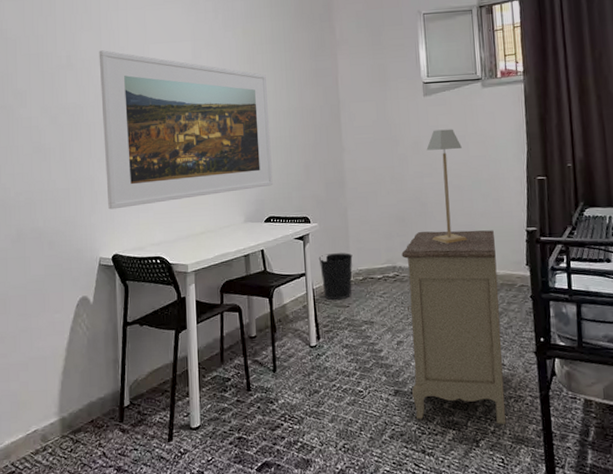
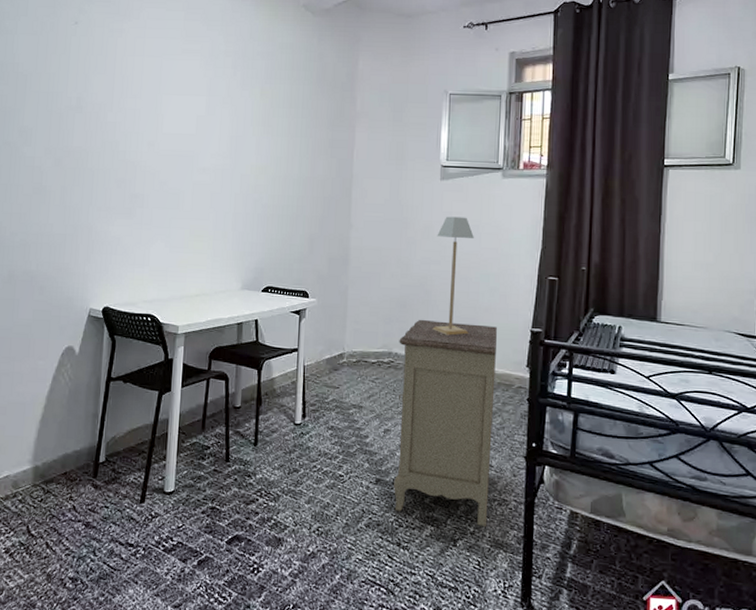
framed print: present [98,50,273,210] -> none [104,96,280,261]
wastebasket: present [318,253,353,301] -> none [313,331,348,380]

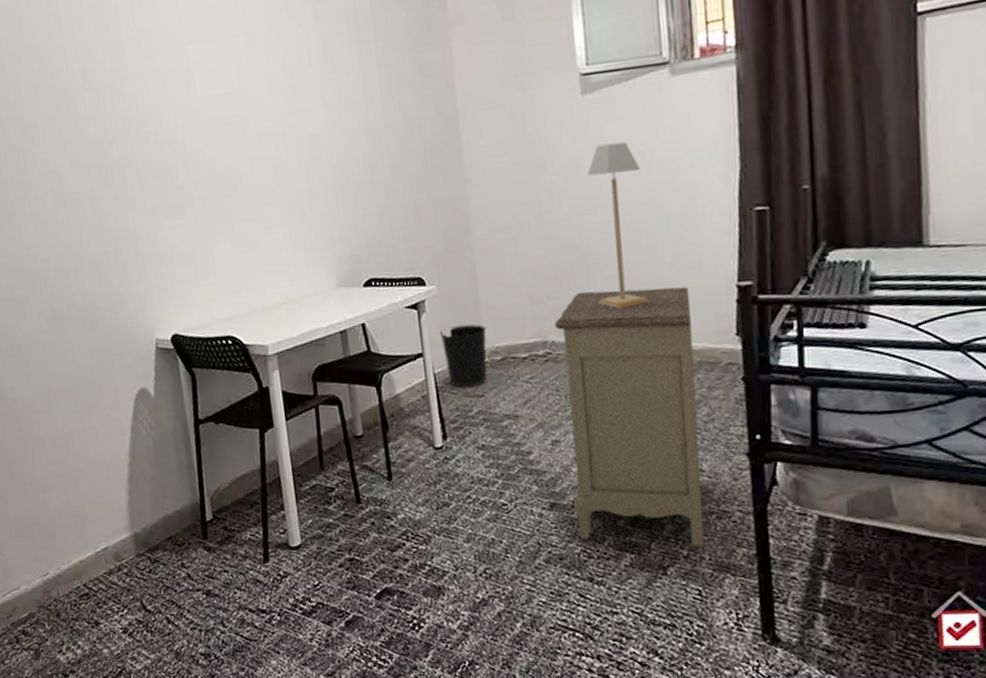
wastebasket: none [313,331,348,380] -> present [439,324,487,389]

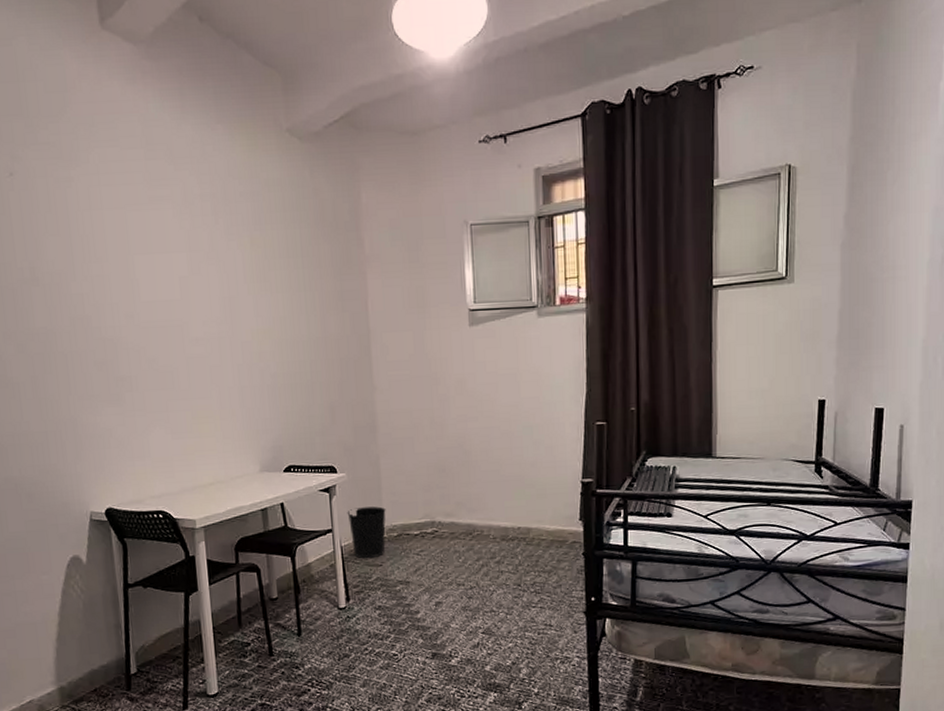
nightstand: present [554,287,705,547] -> none [441,481,551,686]
table lamp: present [587,141,650,309] -> none [471,365,516,497]

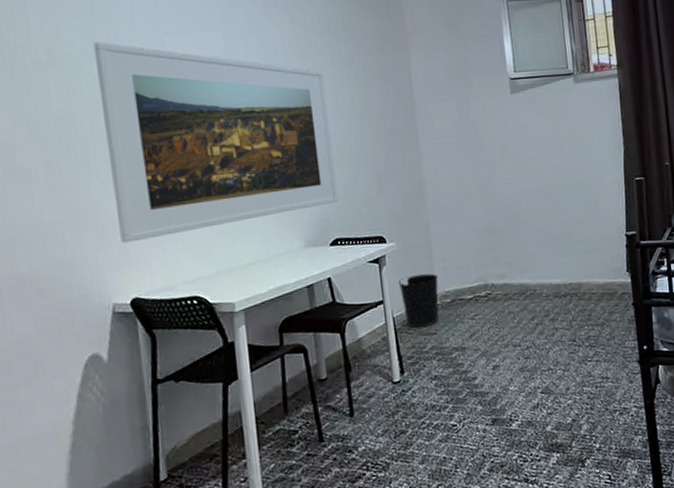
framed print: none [70,261,292,457] -> present [93,42,338,244]

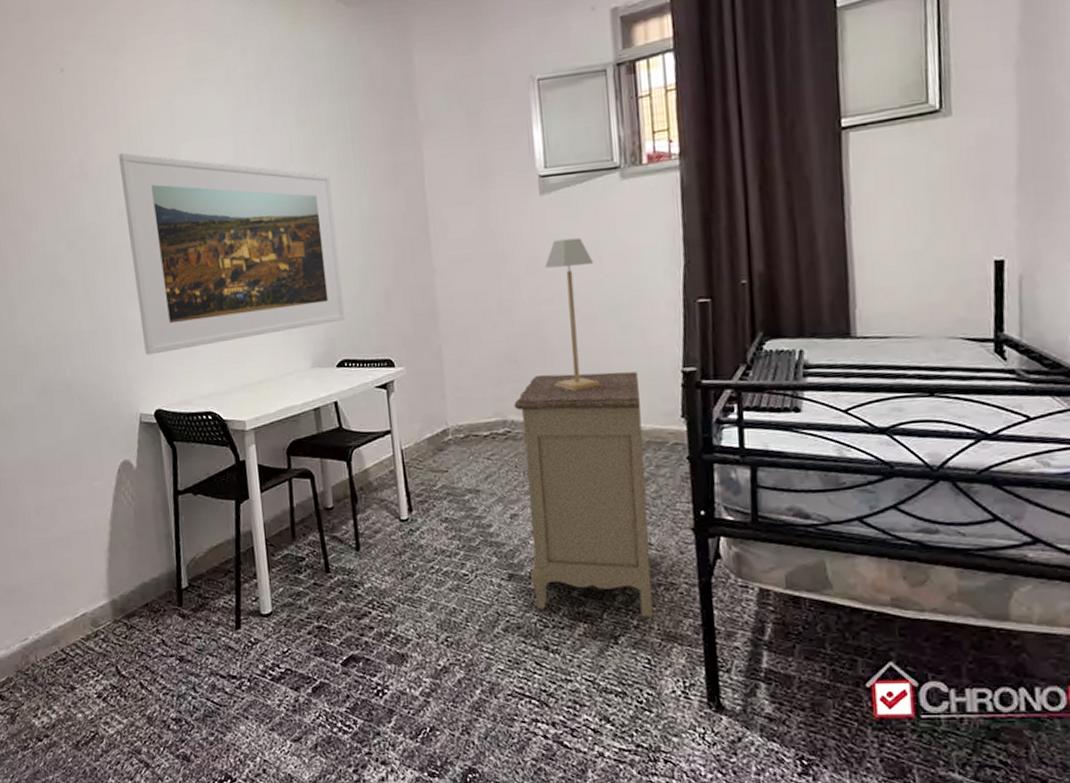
wastebasket: present [398,273,439,329] -> none [407,404,451,464]
nightstand: none [493,237,612,447] -> present [514,371,654,617]
table lamp: none [516,129,565,256] -> present [544,237,602,391]

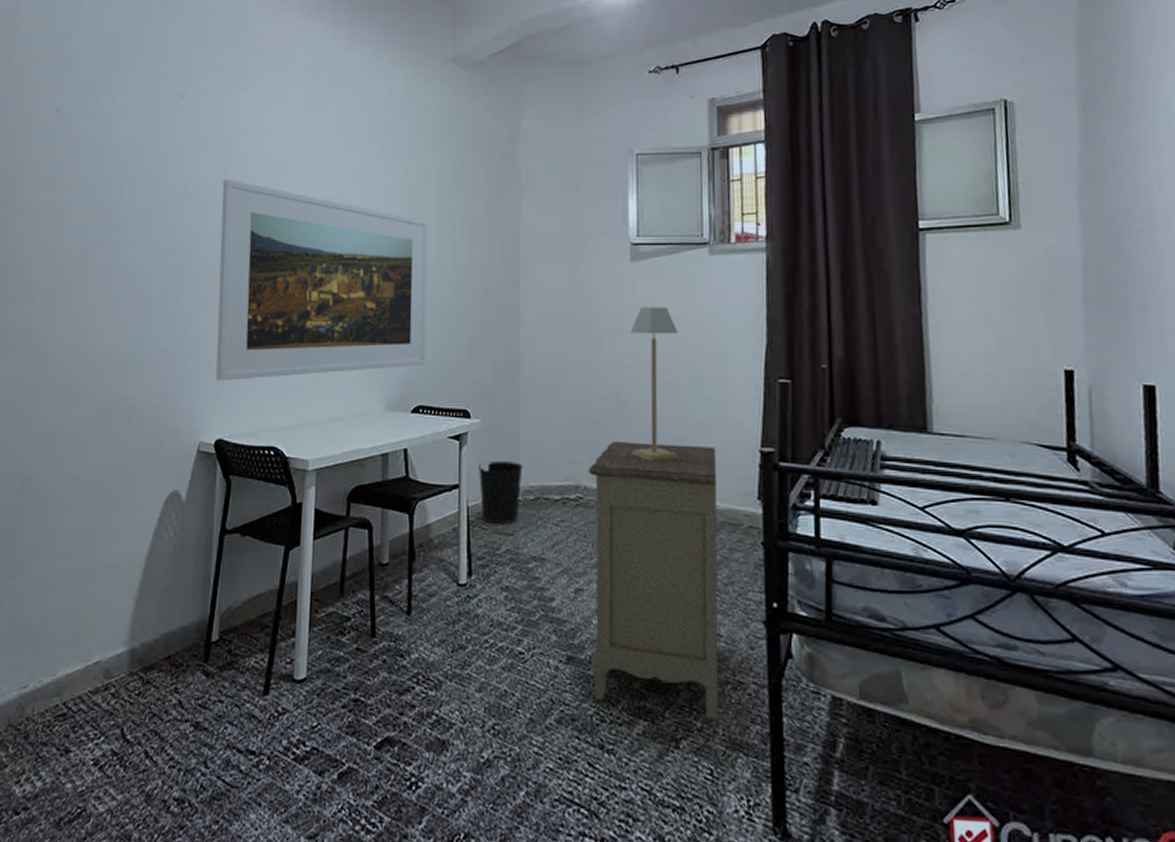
wastebasket: none [407,404,451,464] -> present [477,461,523,525]

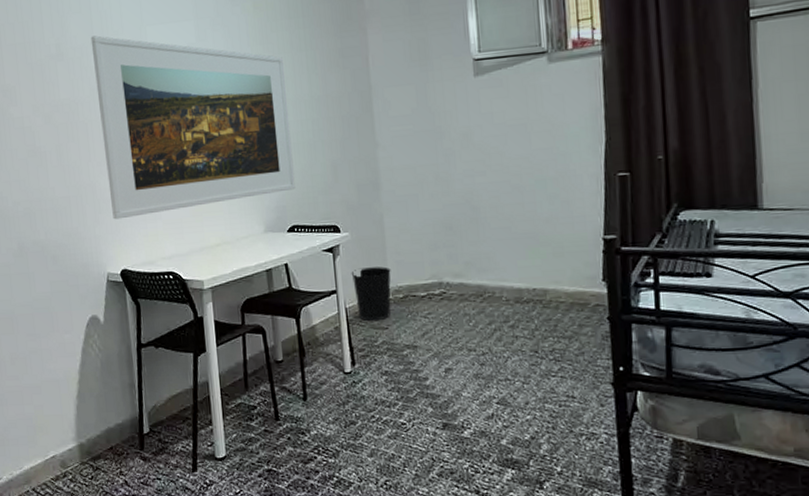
nightstand: present [588,440,719,720] -> none [449,238,576,465]
table lamp: present [630,307,679,461] -> none [478,116,530,256]

